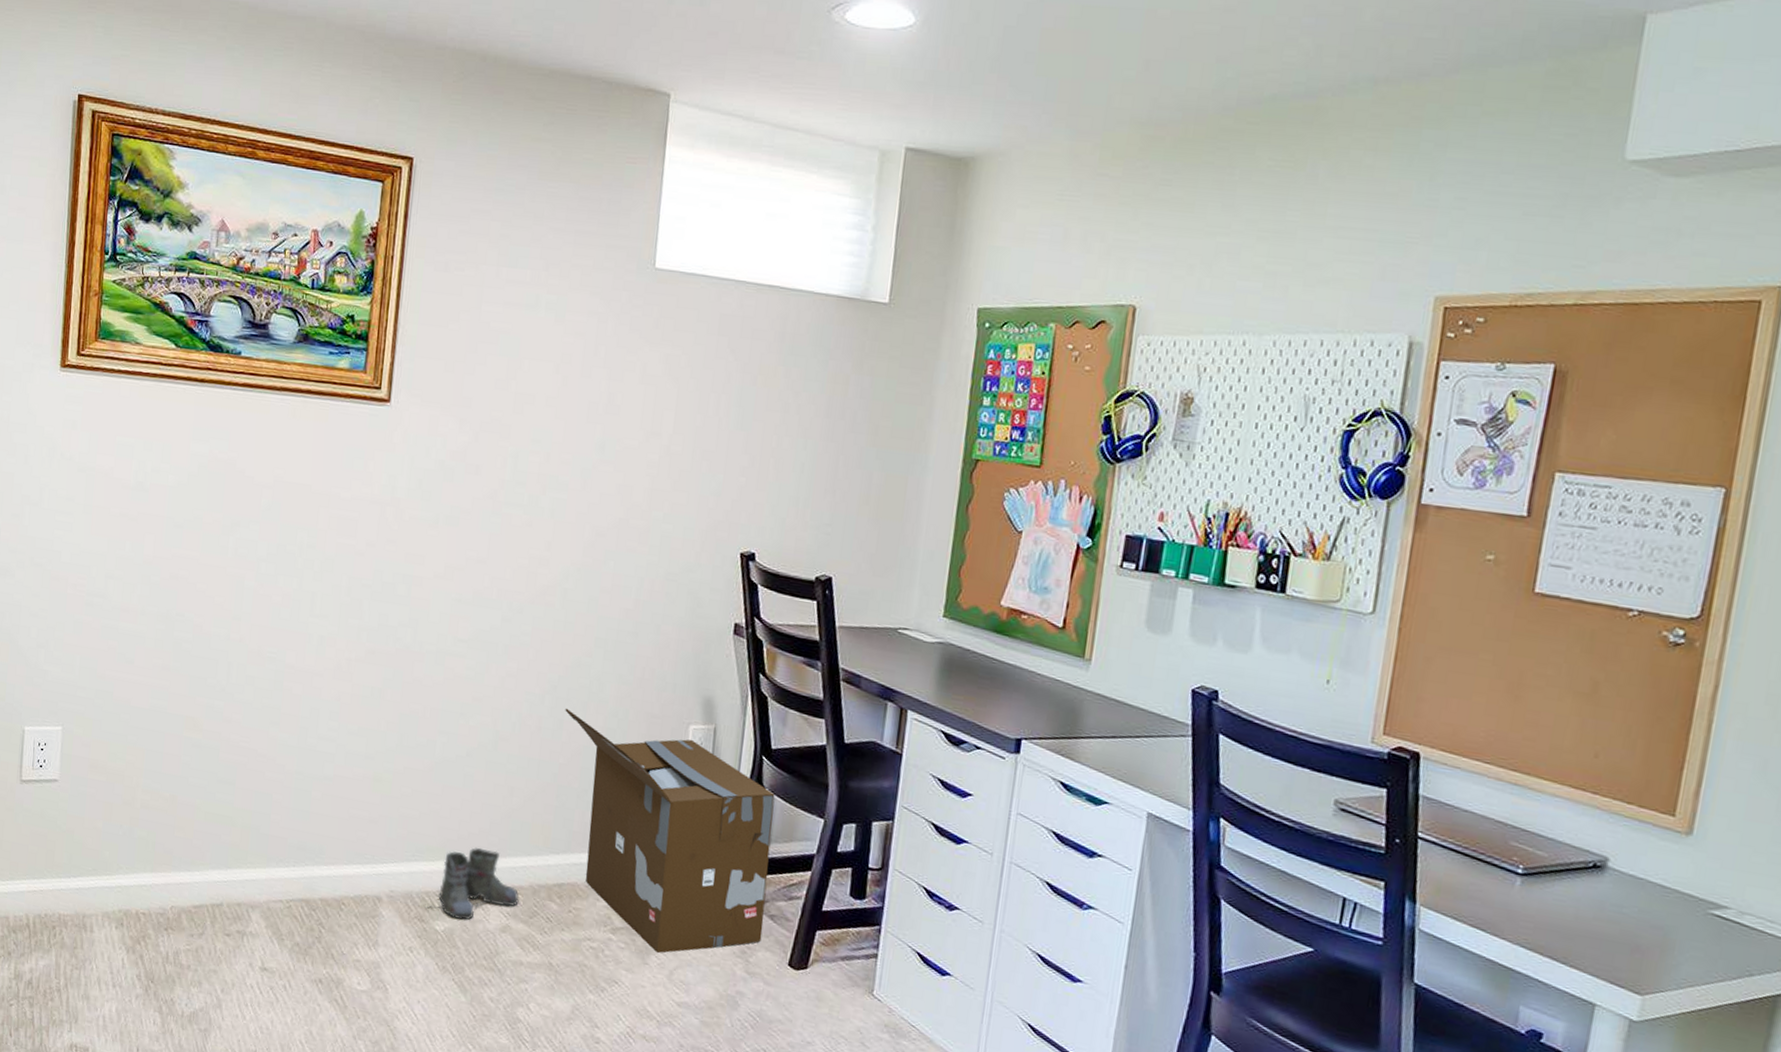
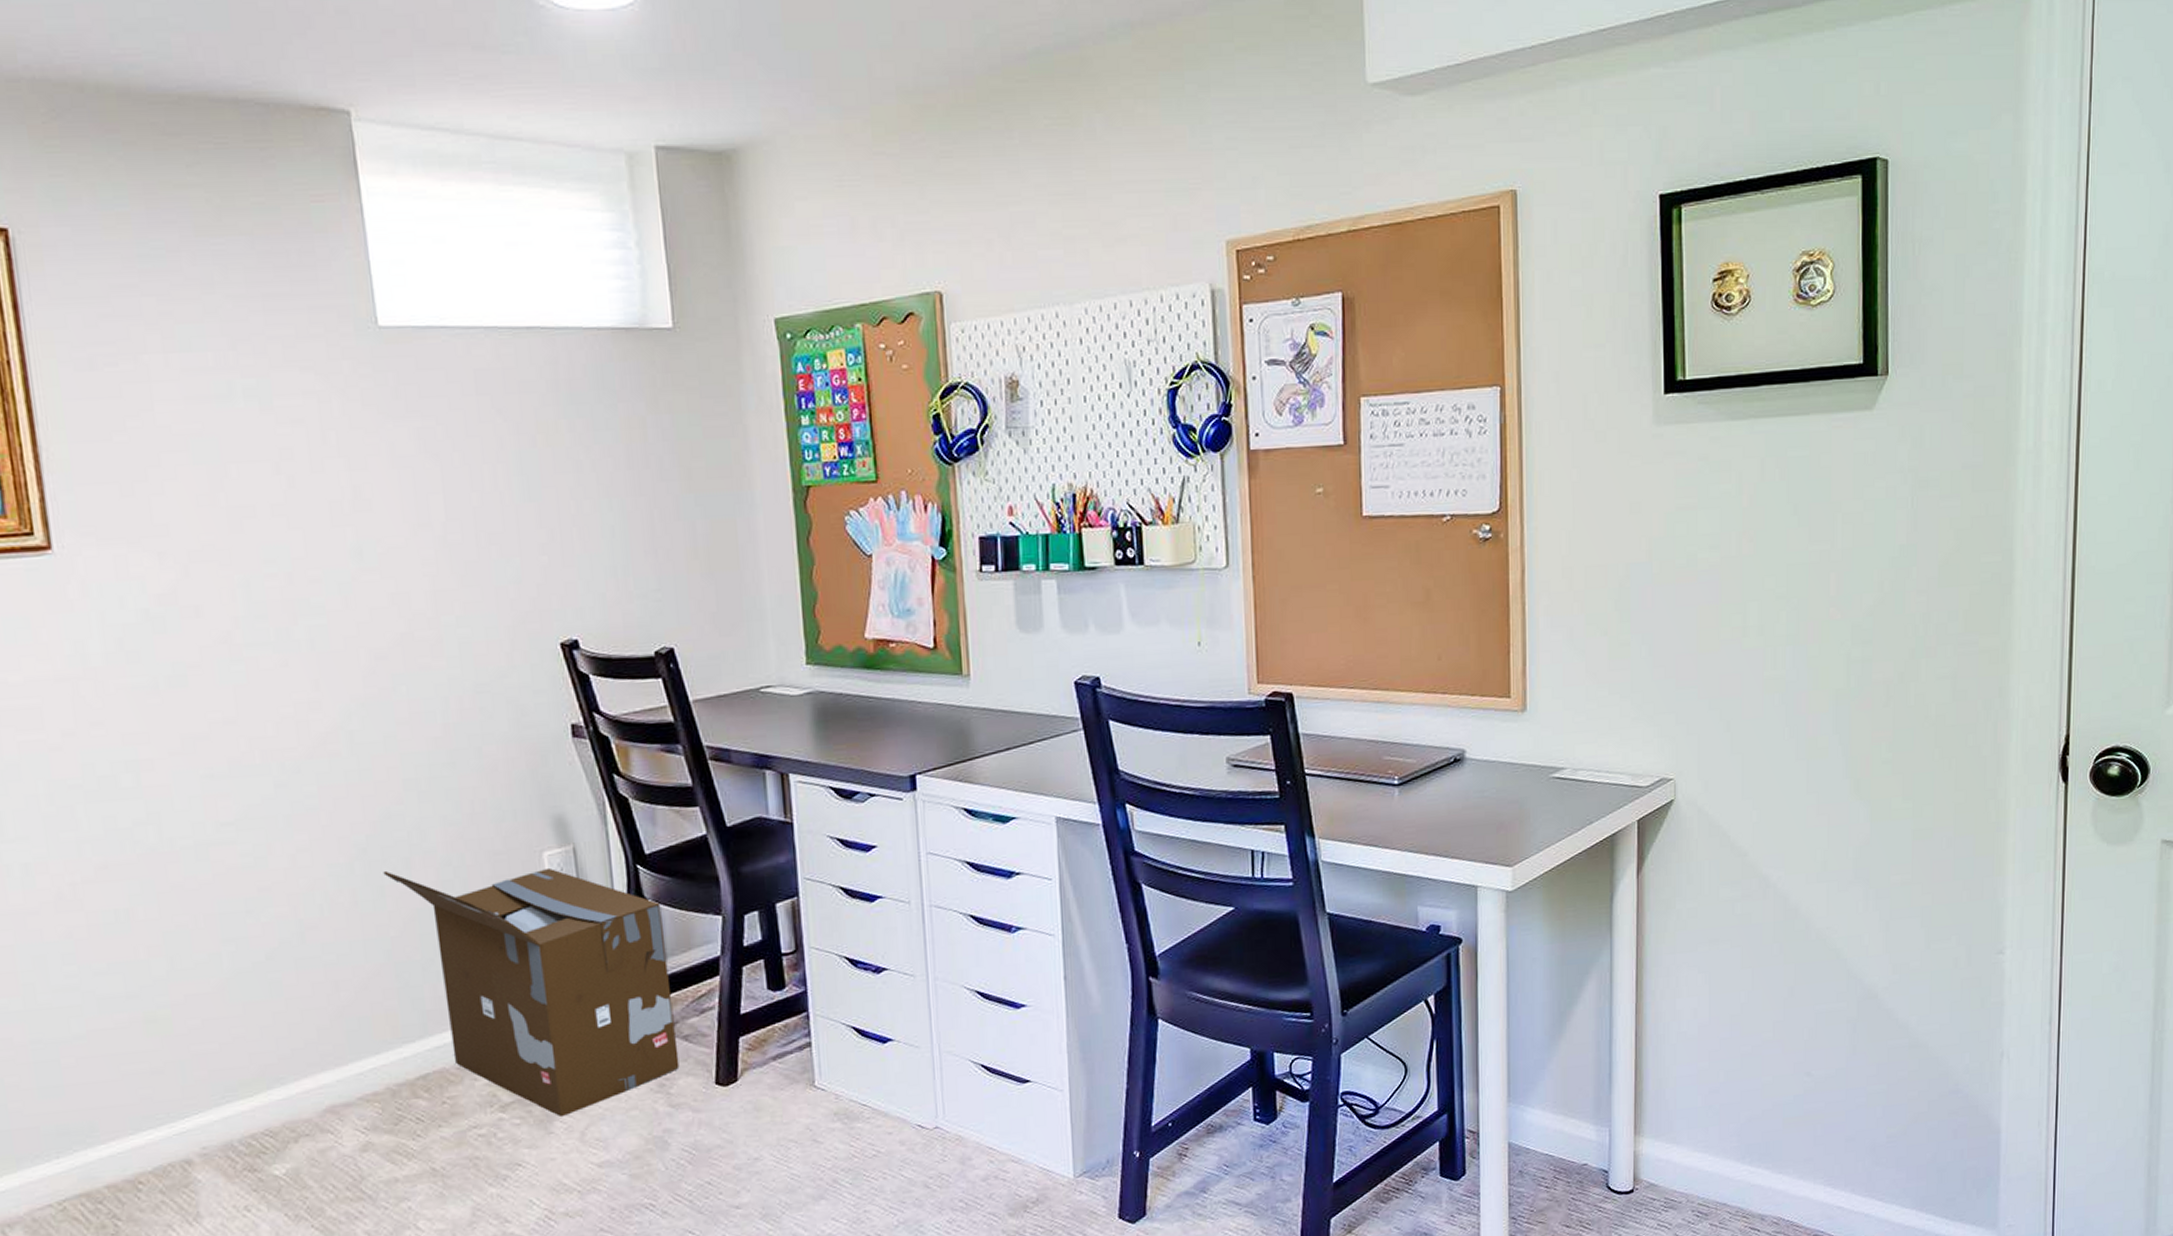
boots: present [427,847,519,921] -> none [257,1060,377,1156]

